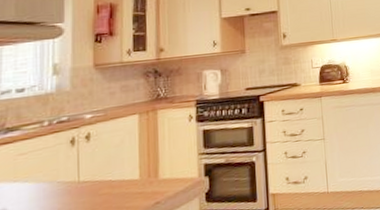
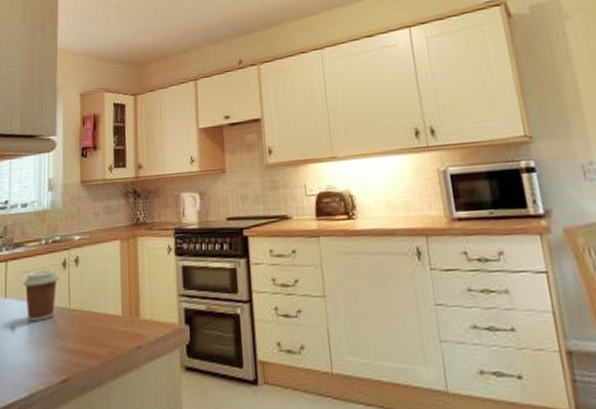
coffee cup: none [17,148,67,201] -> present [22,269,60,321]

